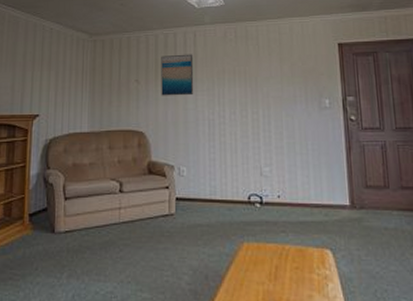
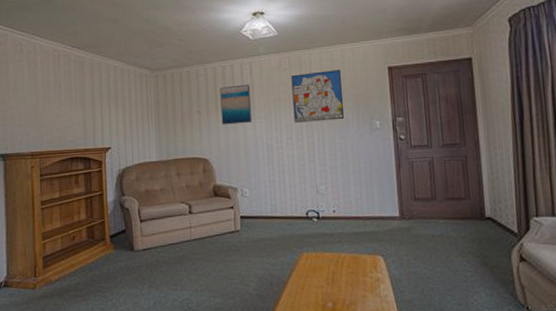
wall art: none [237,43,292,97] -> present [291,70,345,123]

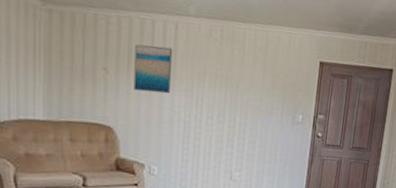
wall art: present [291,70,345,123] -> none [217,48,275,108]

